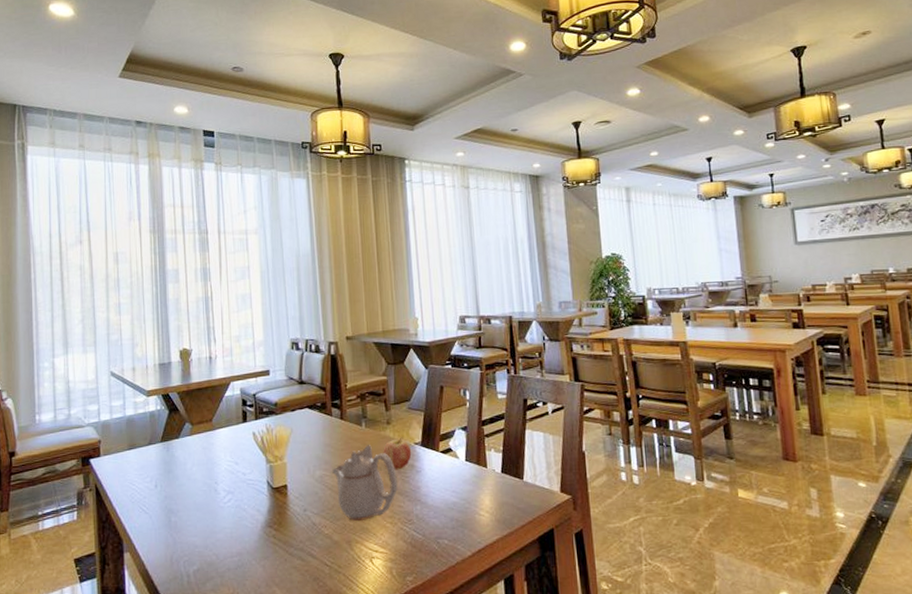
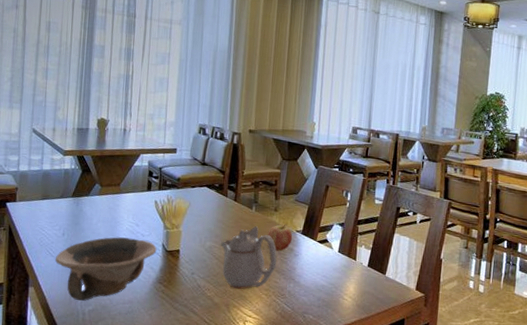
bowl: none [150,479,262,562] -> present [55,237,157,302]

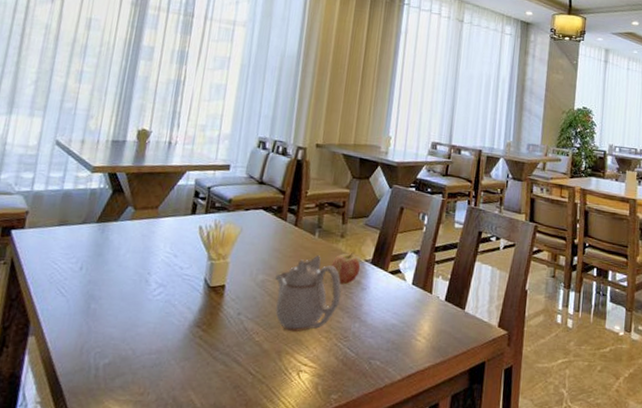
bowl: present [55,237,157,302] -> none [67,270,198,353]

